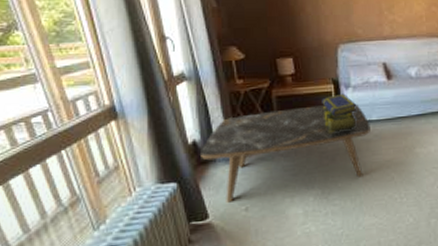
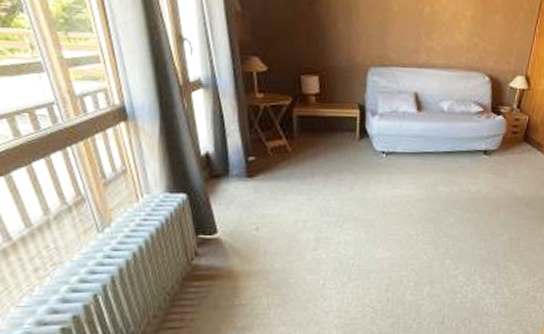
coffee table: present [201,105,371,203] -> none [213,130,394,220]
stack of books: present [322,93,356,133] -> none [345,120,381,161]

